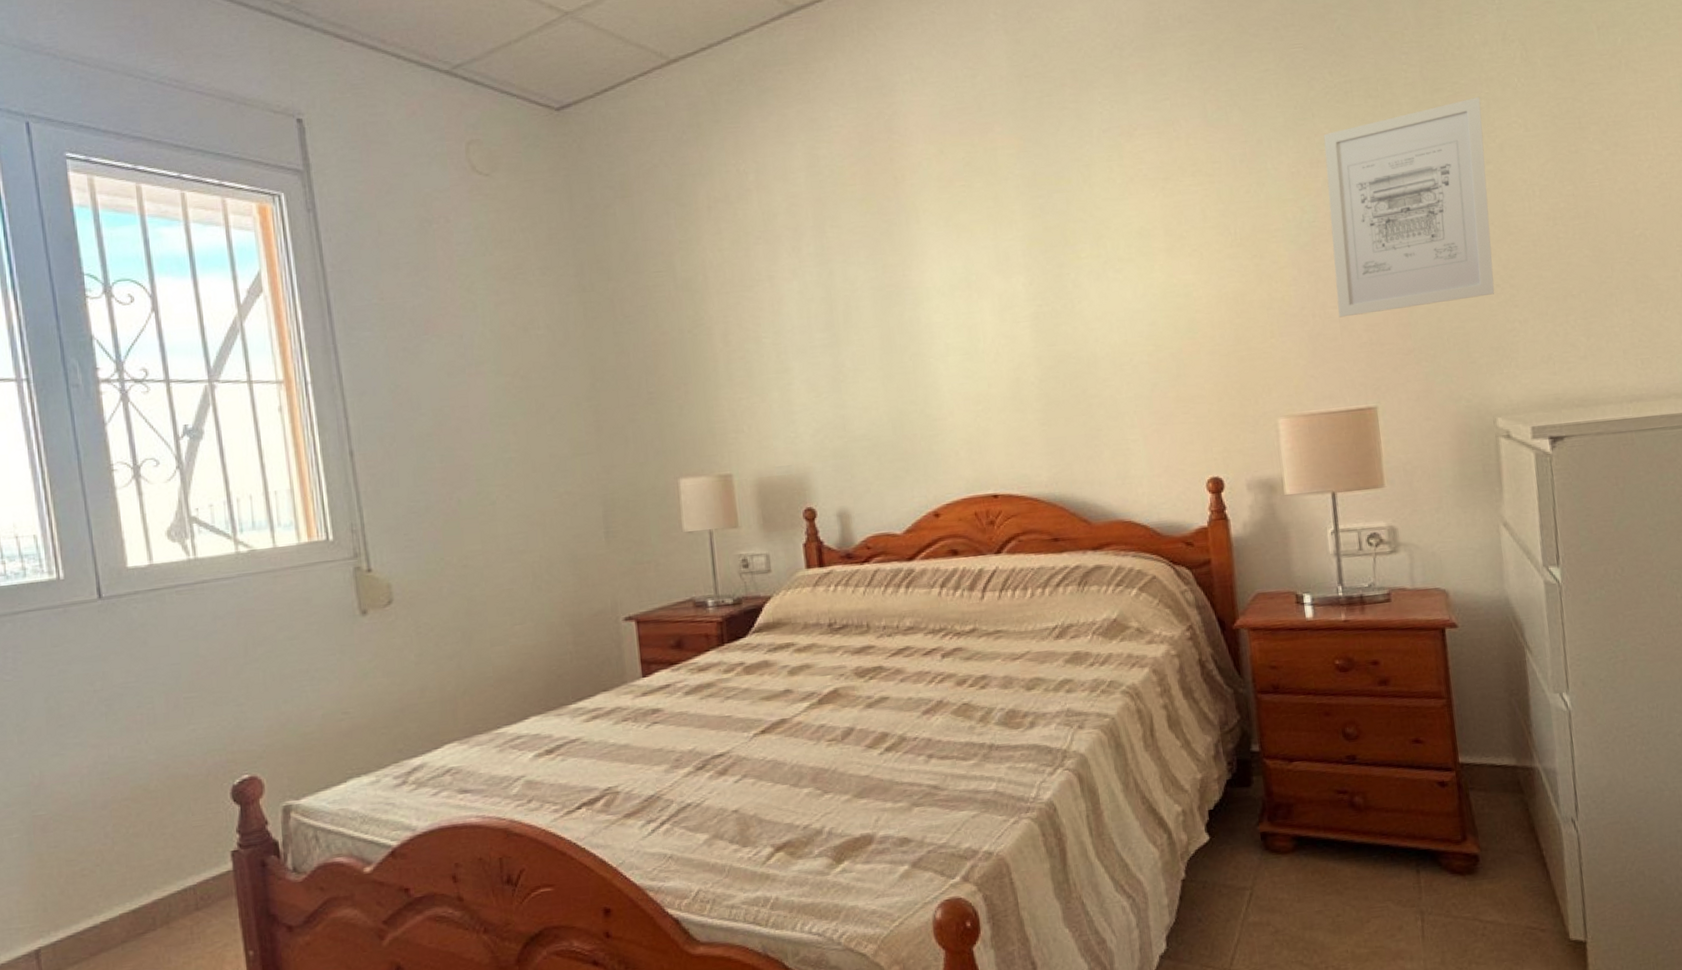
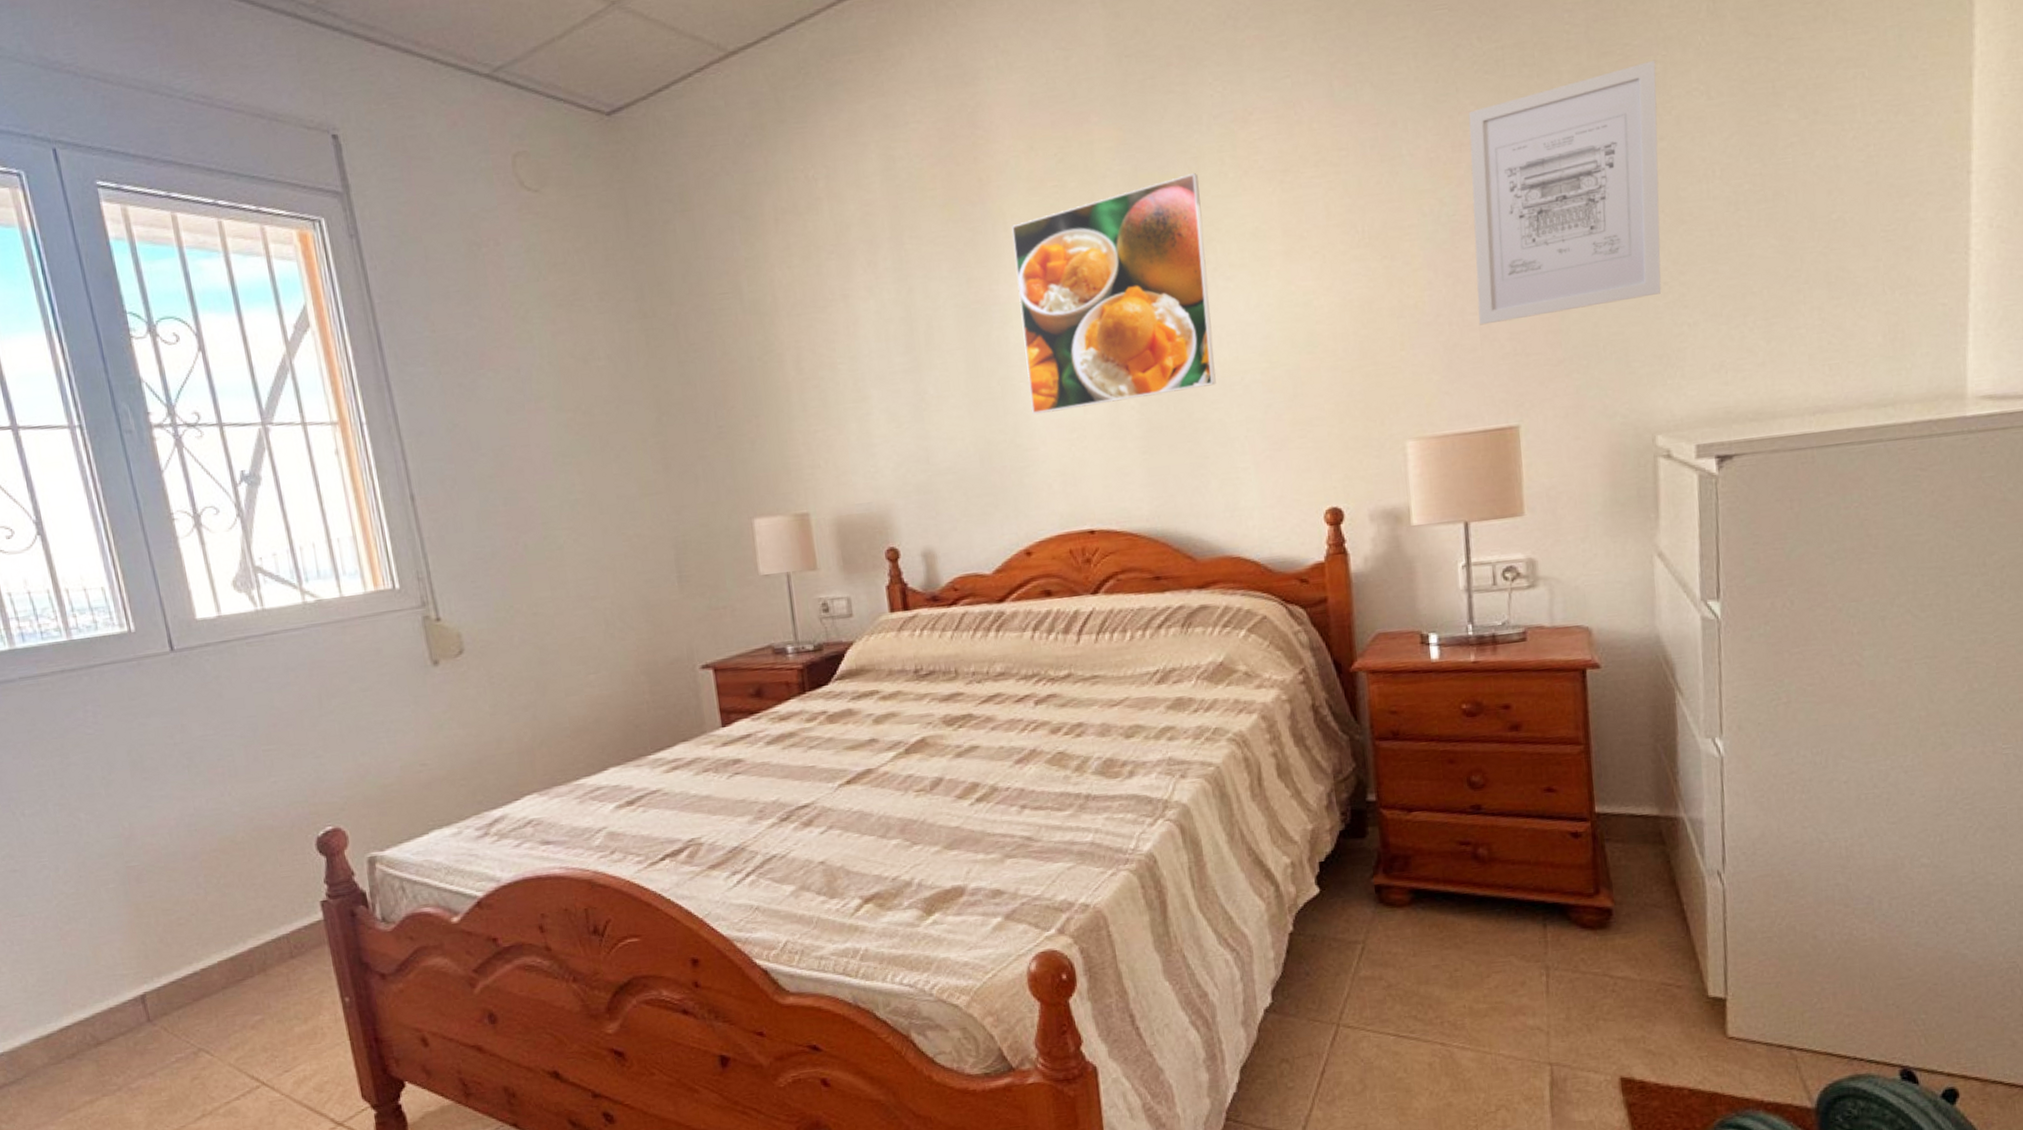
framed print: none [923,178,1108,387] -> present [1011,173,1216,414]

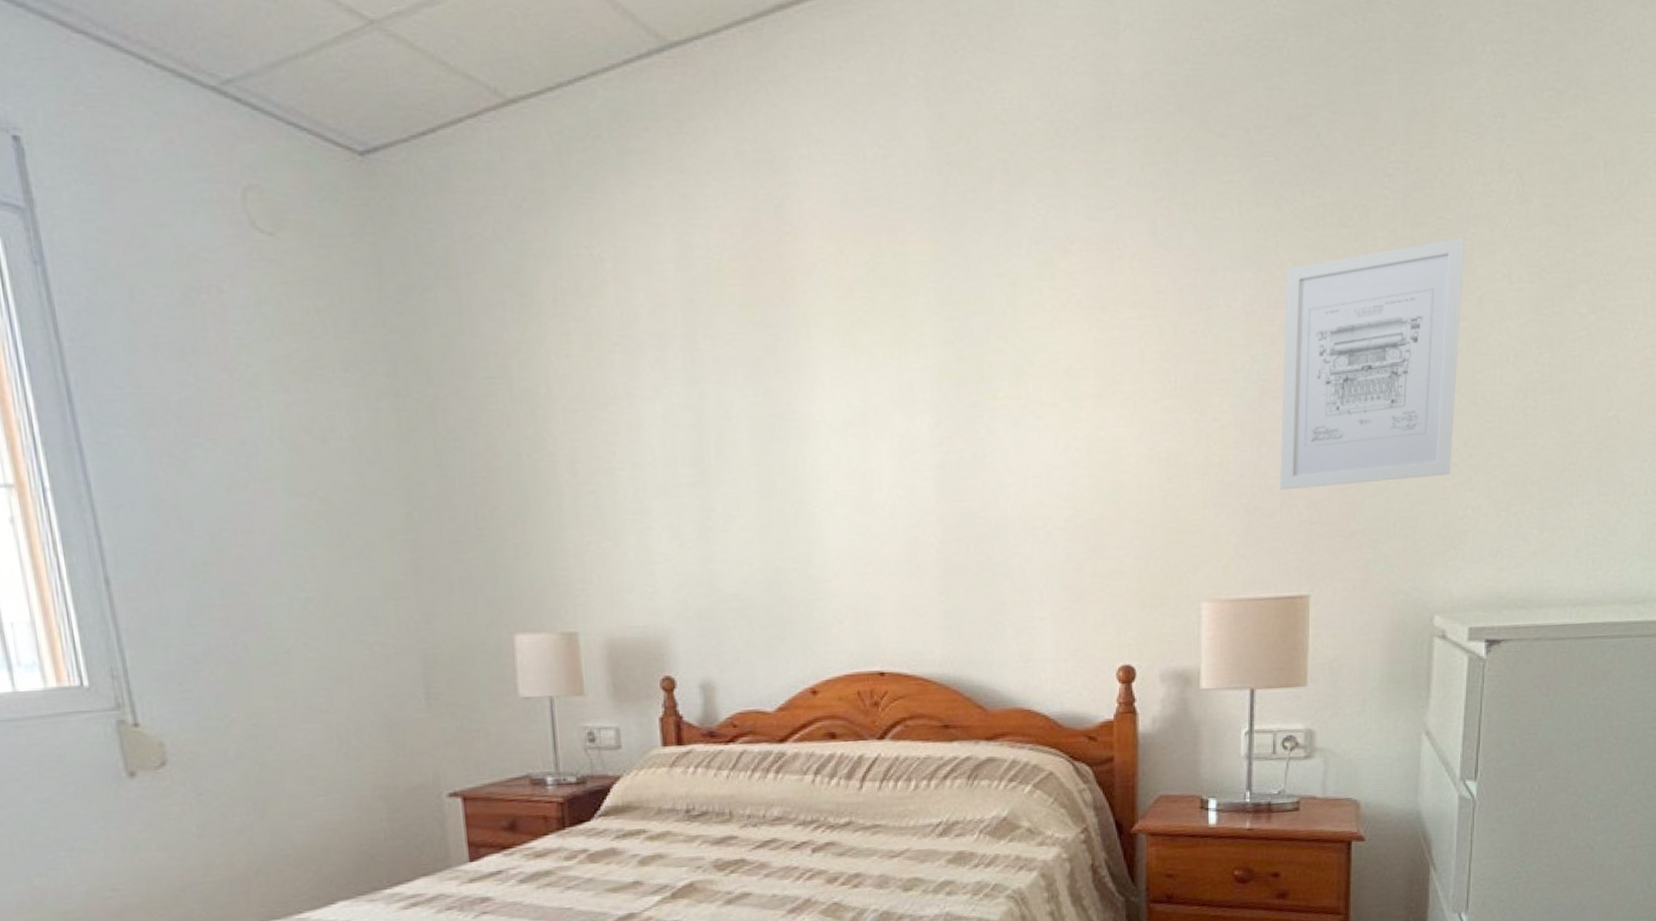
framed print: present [1011,173,1216,414] -> none [815,300,1019,543]

